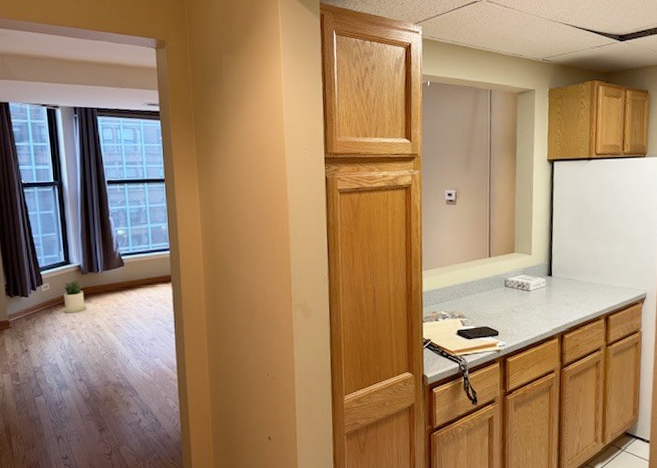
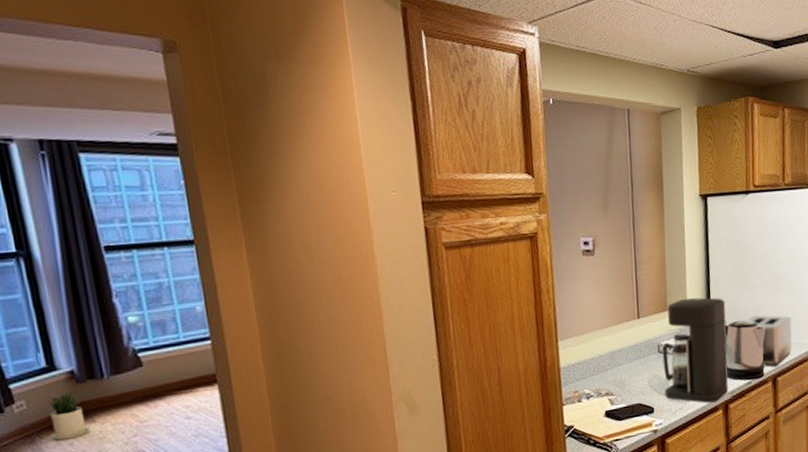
coffee maker: none [508,244,566,332] -> present [662,297,729,404]
kettle: none [563,264,600,317] -> present [725,320,765,381]
toaster: none [583,262,625,308] -> present [746,315,792,368]

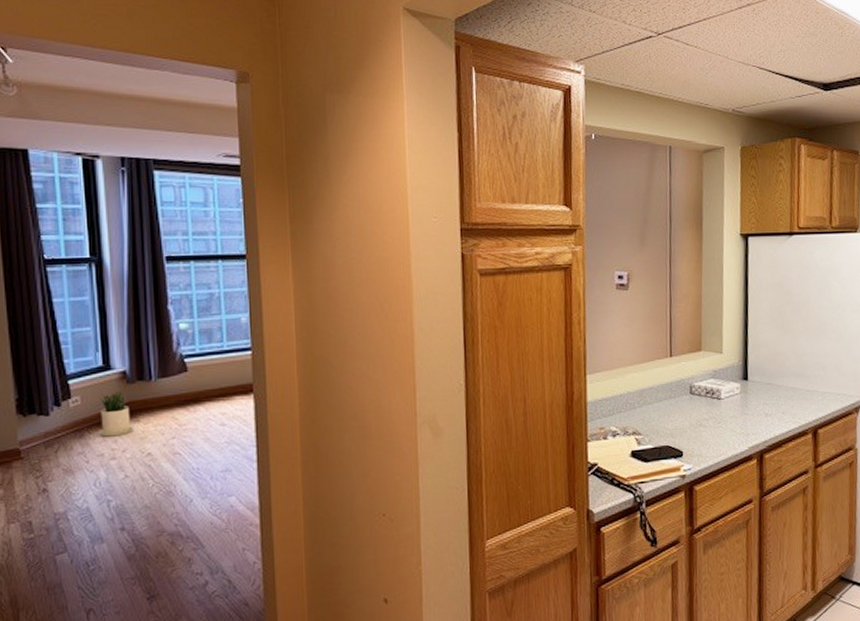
coffee maker: present [662,297,729,404] -> none [694,339,765,452]
kettle: present [725,320,765,381] -> none [762,365,806,431]
toaster: present [746,315,792,368] -> none [786,361,836,419]

